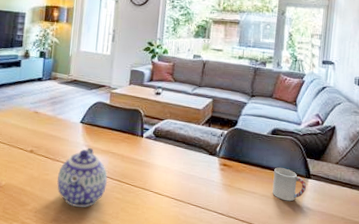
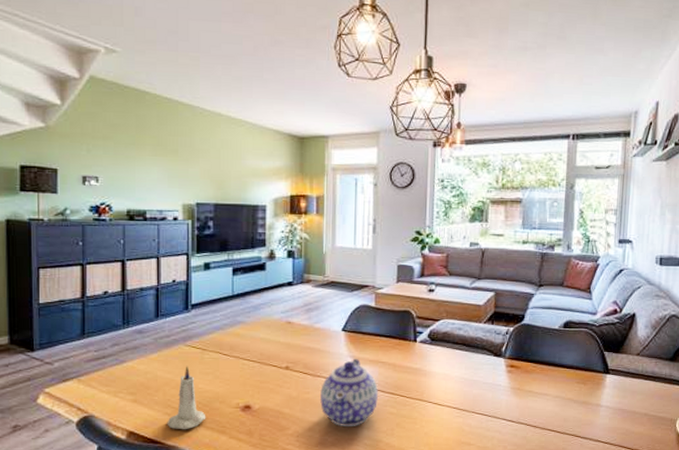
cup: present [272,167,306,202] -> none [566,364,604,401]

